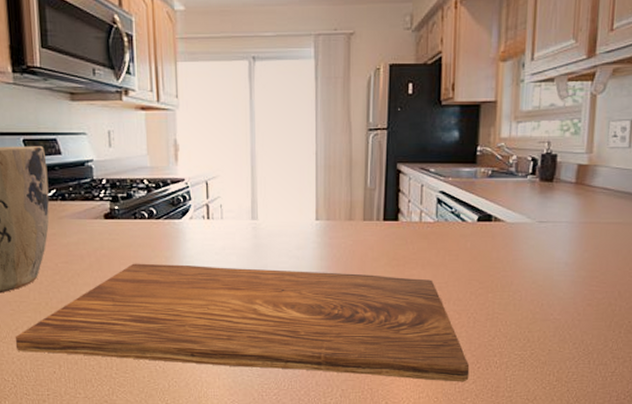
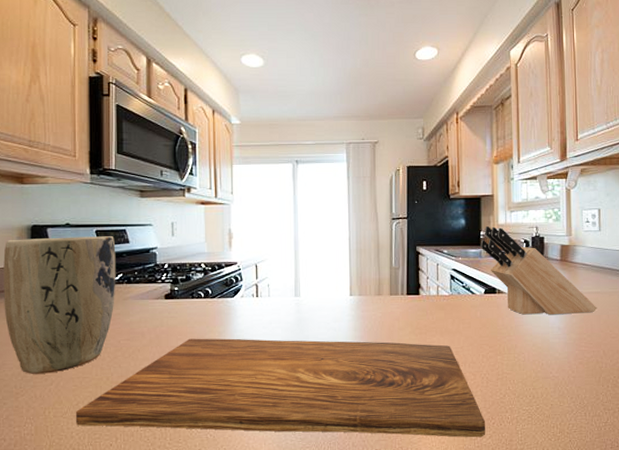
knife block: none [476,140,617,249] -> present [480,226,597,315]

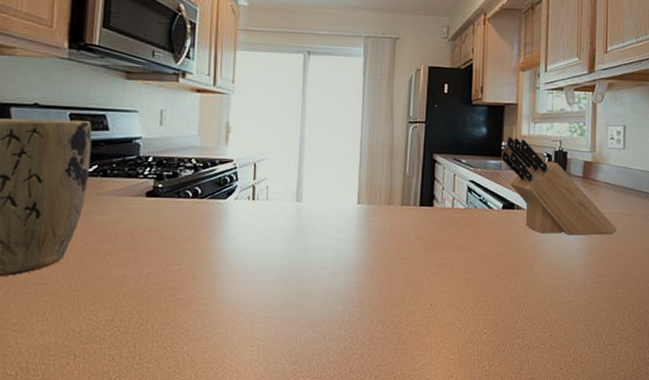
cutting board: present [75,338,486,438] -> none [26,243,496,365]

